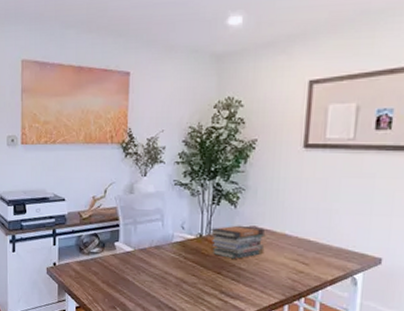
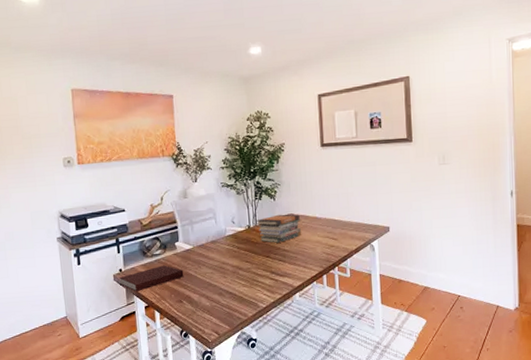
notebook: none [53,265,121,290] -> present [119,265,184,292]

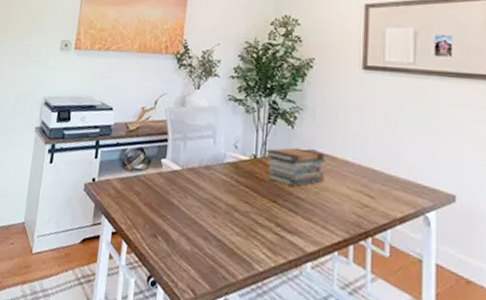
notebook: present [119,265,184,292] -> none [90,184,165,211]

